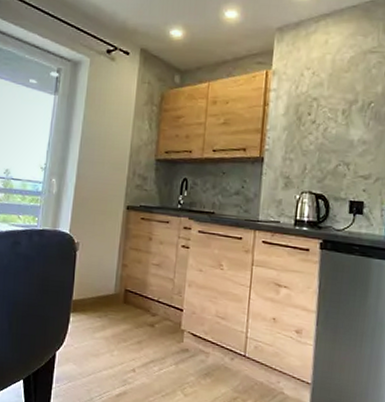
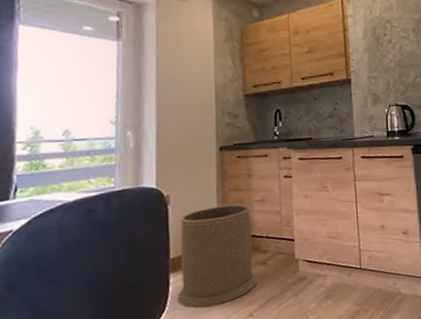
trash can: none [73,261,147,353] -> present [176,204,257,308]

